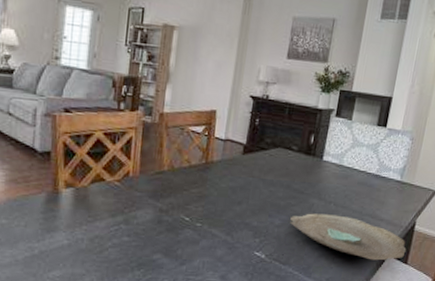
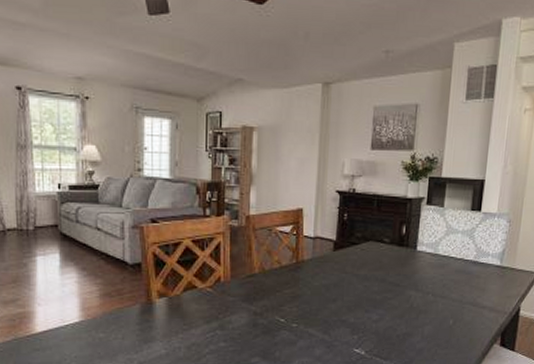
decorative bowl: present [290,213,407,261] -> none [388,305,513,350]

